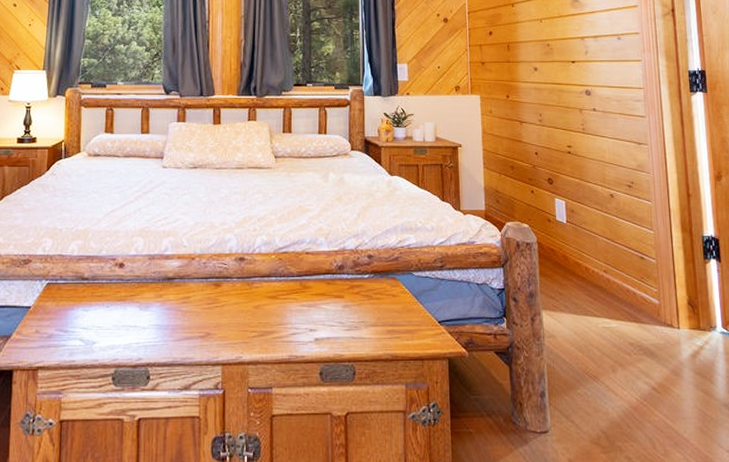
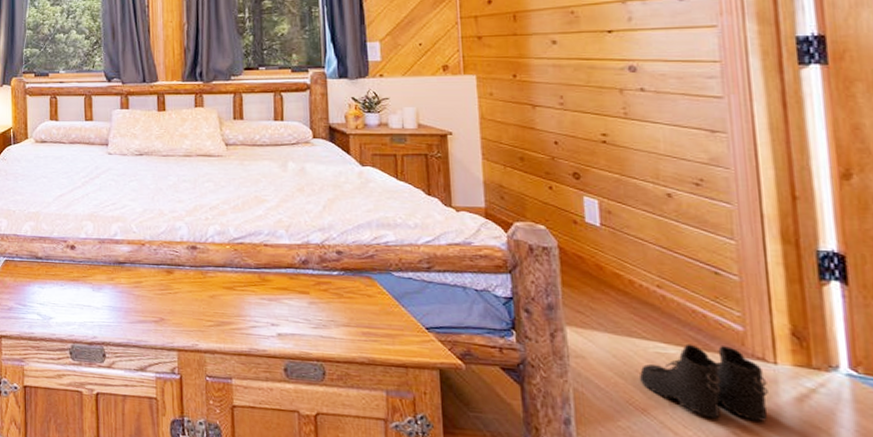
boots: none [592,317,674,378] -> present [639,343,768,422]

